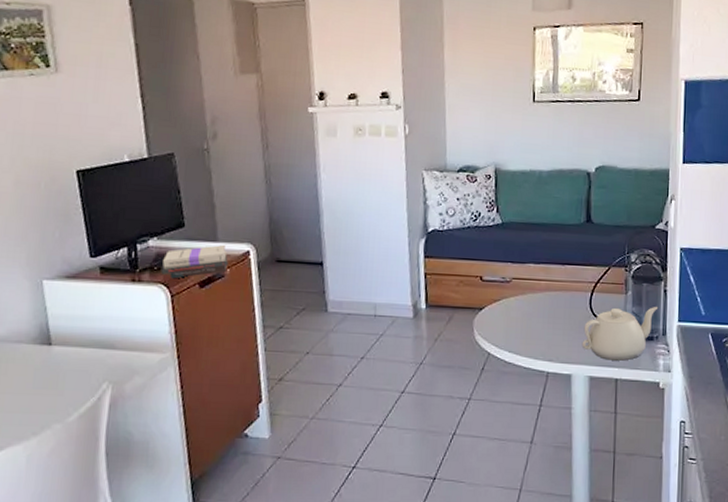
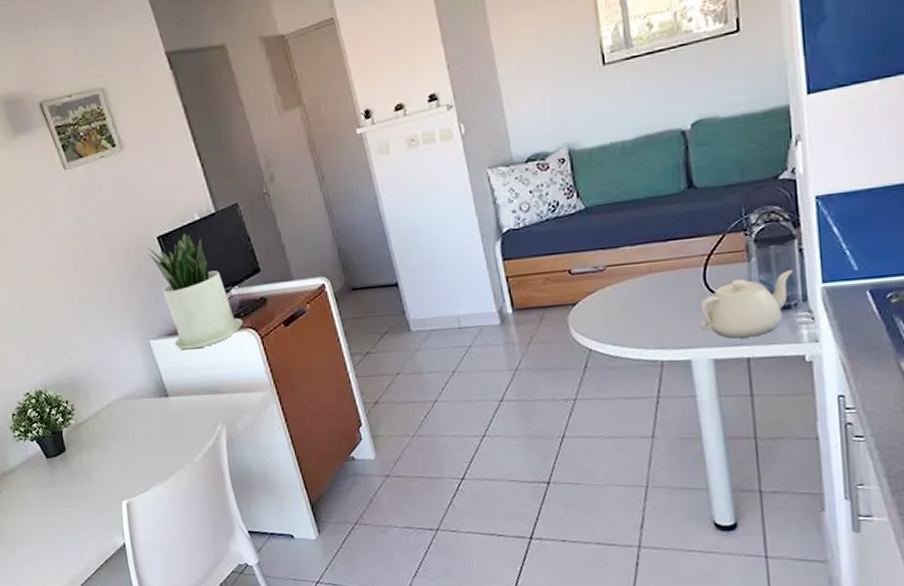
planter: none [62,172,156,297] -> present [147,233,244,350]
books: present [161,245,228,279] -> none [247,283,307,322]

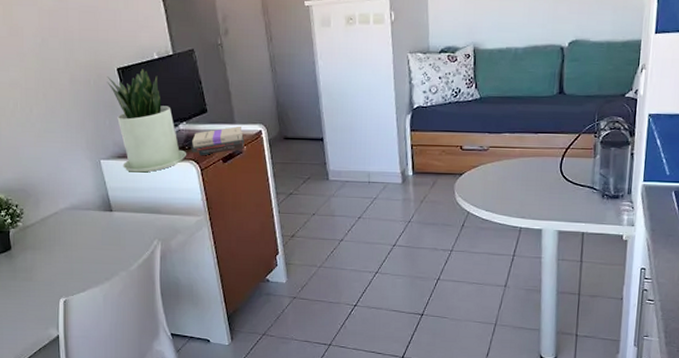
books: none [247,283,307,322] -> present [191,126,245,156]
teapot: present [699,269,794,339] -> none [552,168,625,217]

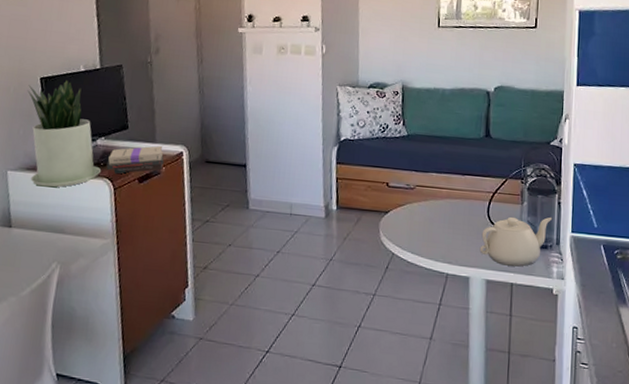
teapot: none [552,168,625,217] -> present [479,216,553,267]

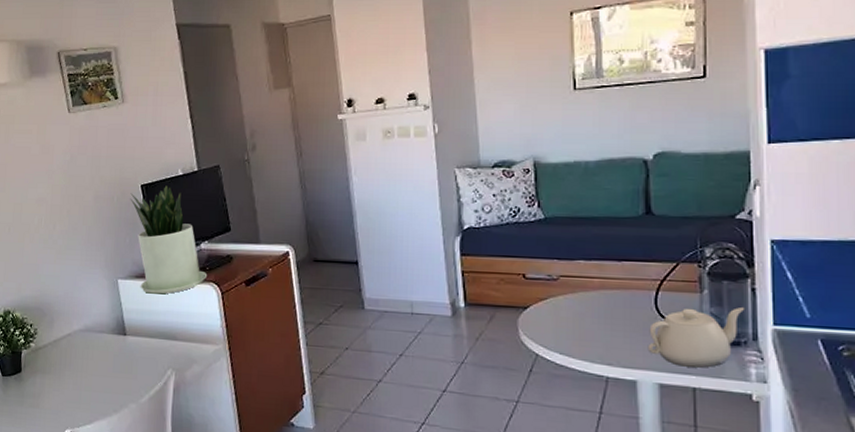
books: present [106,146,164,174] -> none [212,247,270,278]

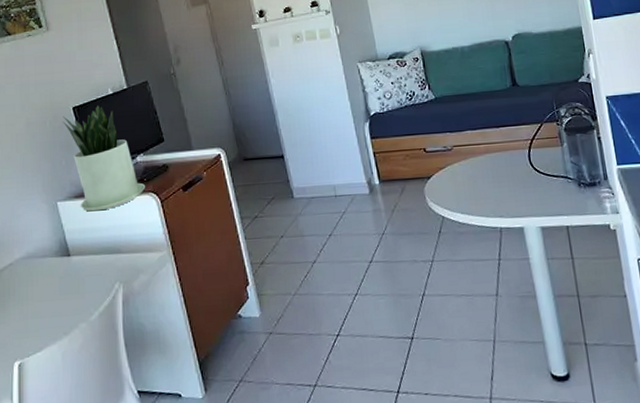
teapot: present [647,306,745,368] -> none [527,153,596,210]

